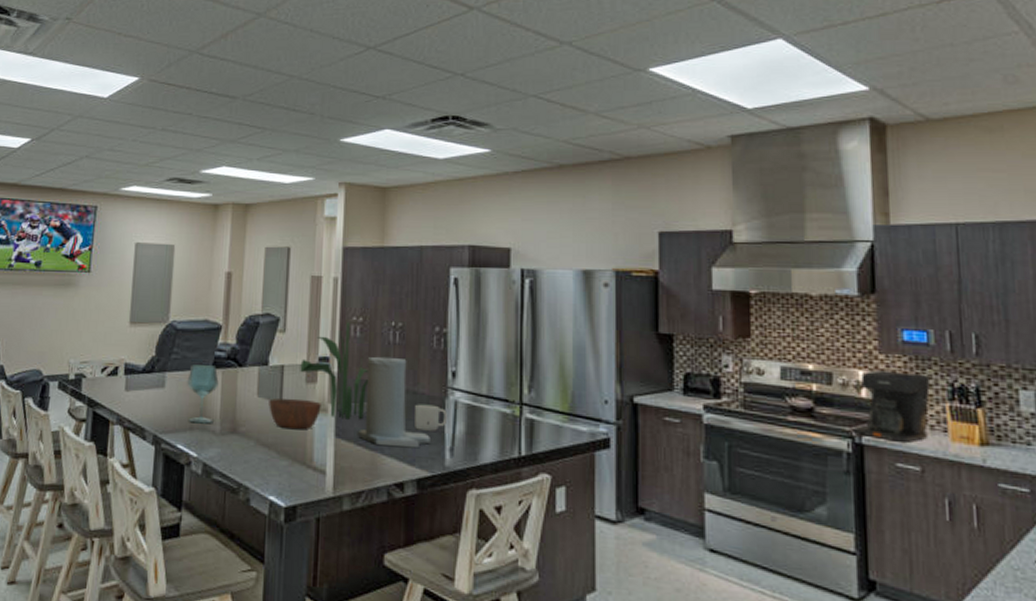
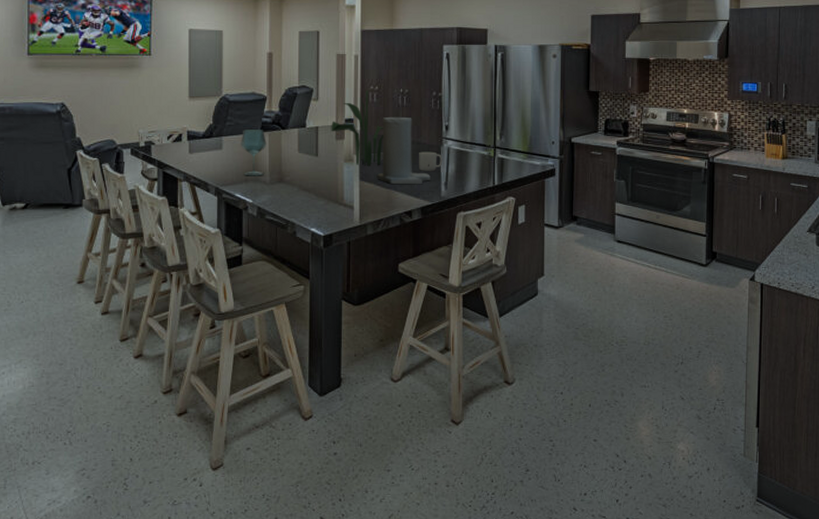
bowl: present [269,398,321,430] -> none [307,152,348,177]
coffee maker: present [852,370,931,444] -> none [709,112,757,161]

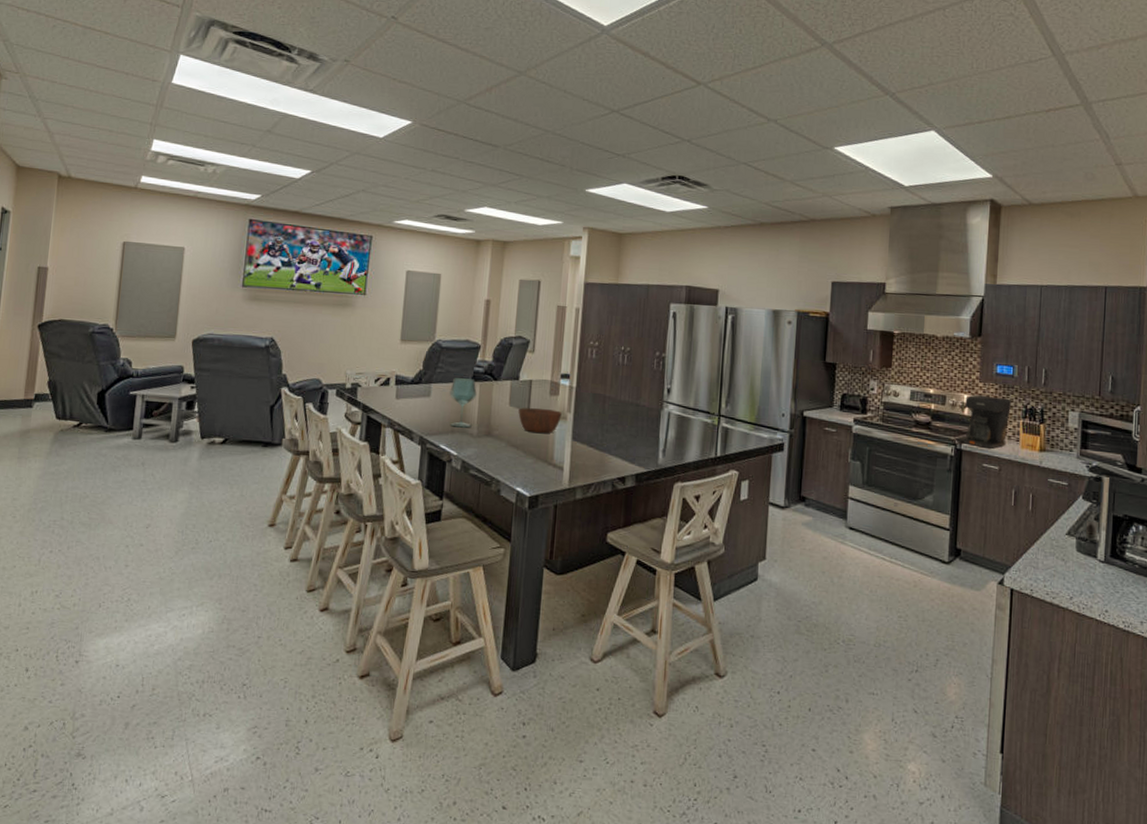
bowl: none [307,152,348,177] -> present [518,407,562,434]
plant: present [331,91,383,166] -> none [545,346,601,427]
paper towel: present [376,116,430,185] -> none [589,375,648,450]
mug: present [419,151,443,172] -> none [636,414,663,437]
coffee maker: none [709,112,757,161] -> present [956,395,1012,450]

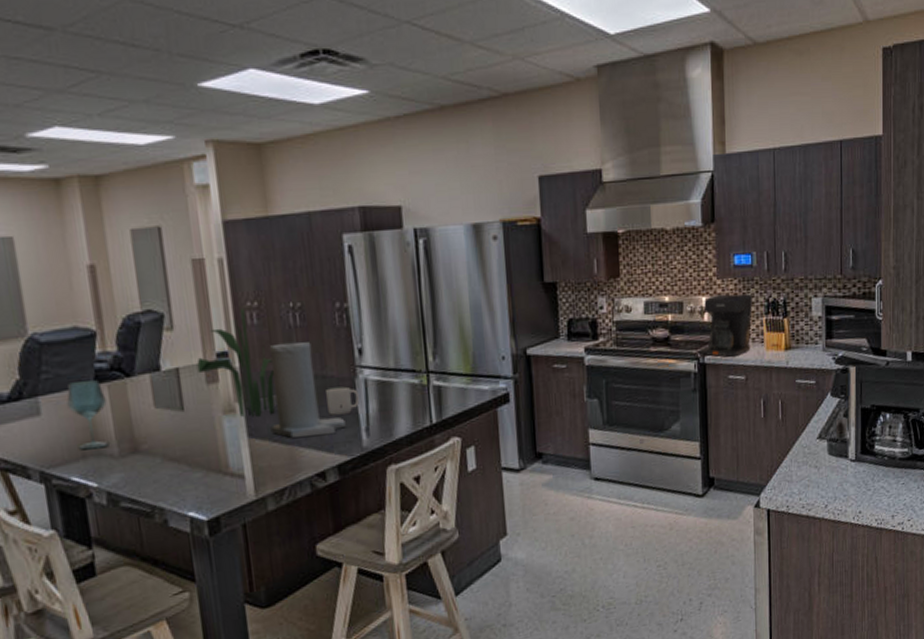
bowl: present [518,407,562,434] -> none [169,402,229,438]
plant: none [545,346,601,427] -> present [197,309,275,417]
paper towel: none [589,375,648,450] -> present [269,342,346,439]
mug: none [636,414,663,437] -> present [326,386,360,417]

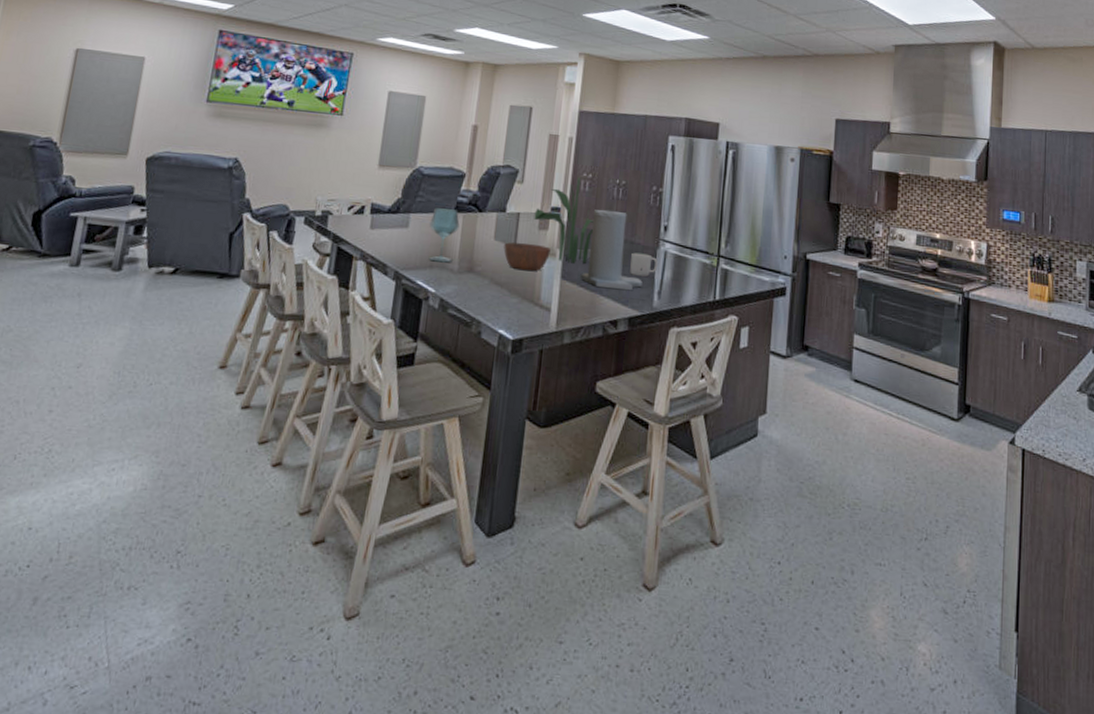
bowl: none [169,402,229,438] -> present [503,242,551,272]
coffee maker: present [698,293,753,358] -> none [963,241,1020,299]

